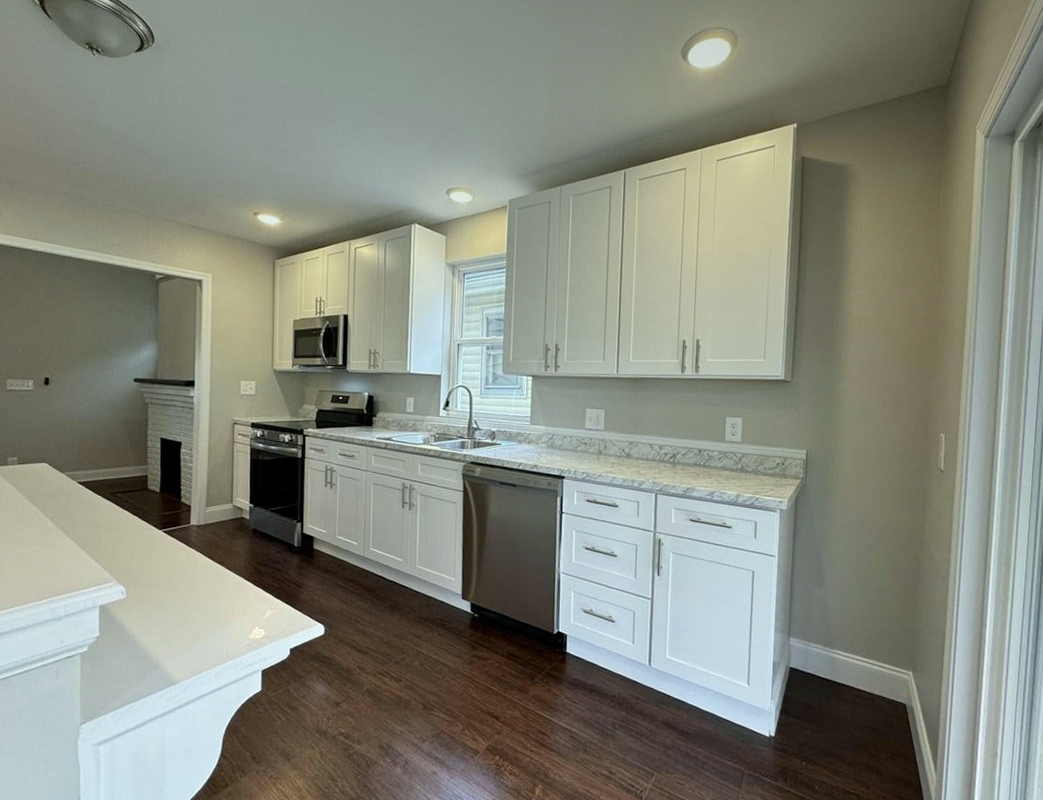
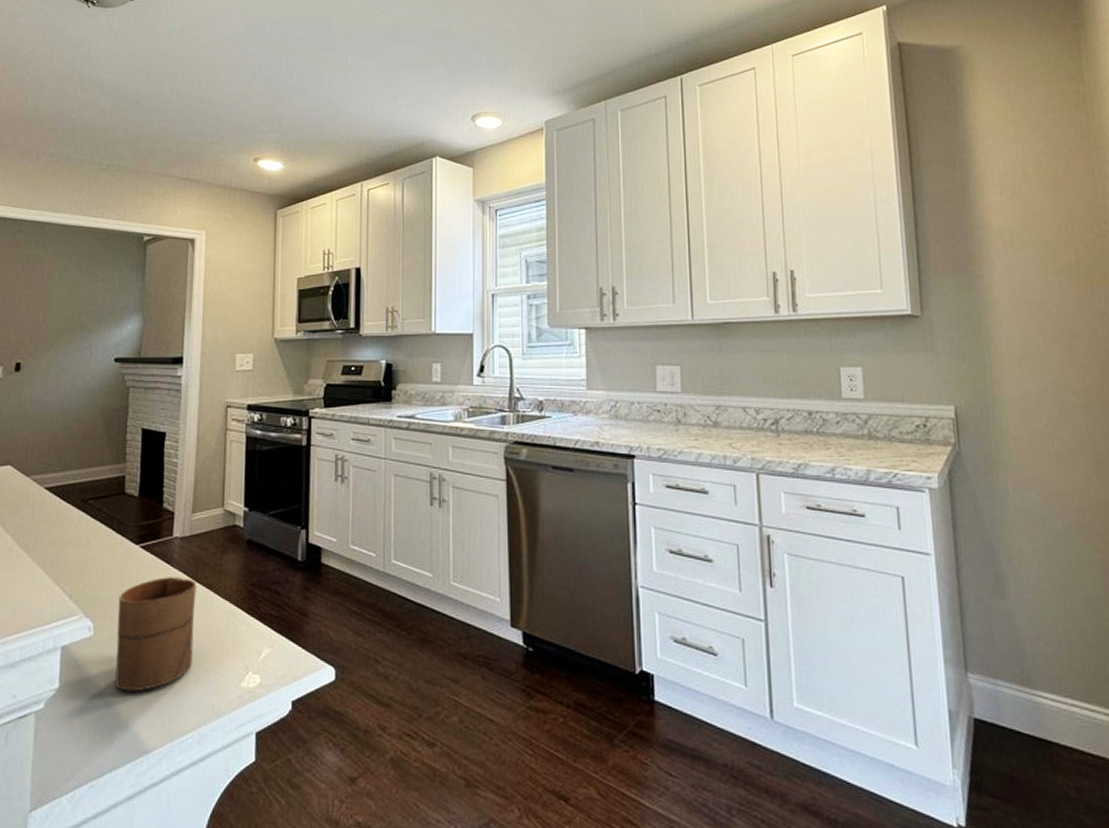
cup: none [146,555,212,640] -> present [115,577,197,692]

